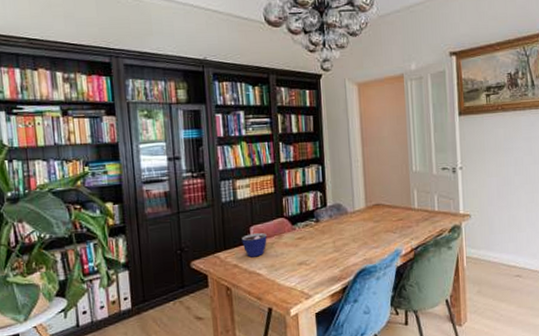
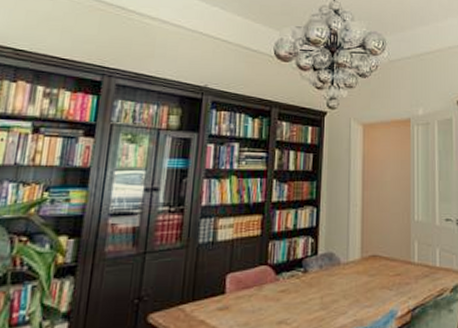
cup: present [241,233,267,258] -> none [214,282,245,312]

